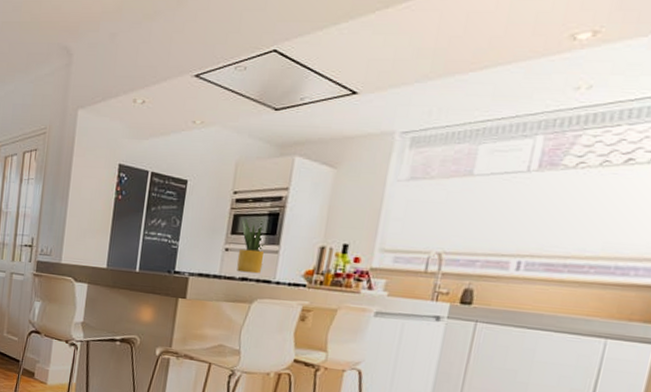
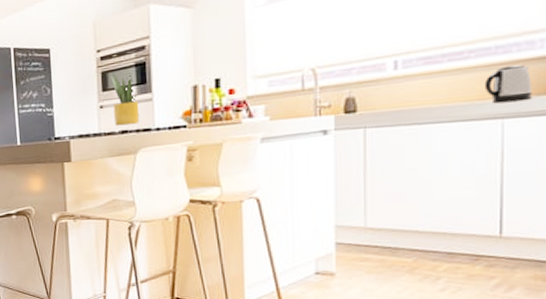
kettle: none [596,288,643,326] -> present [484,64,533,104]

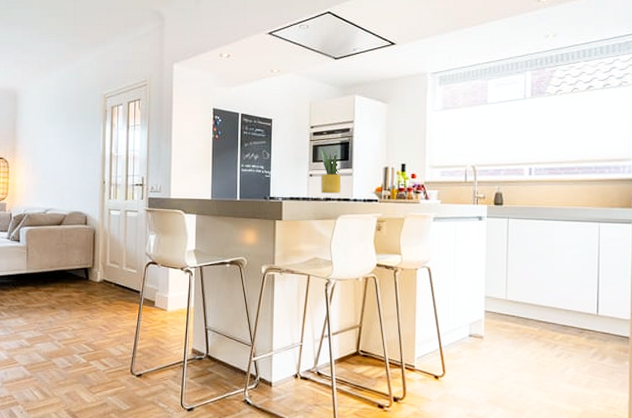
kettle: present [484,64,533,104] -> none [588,183,619,211]

